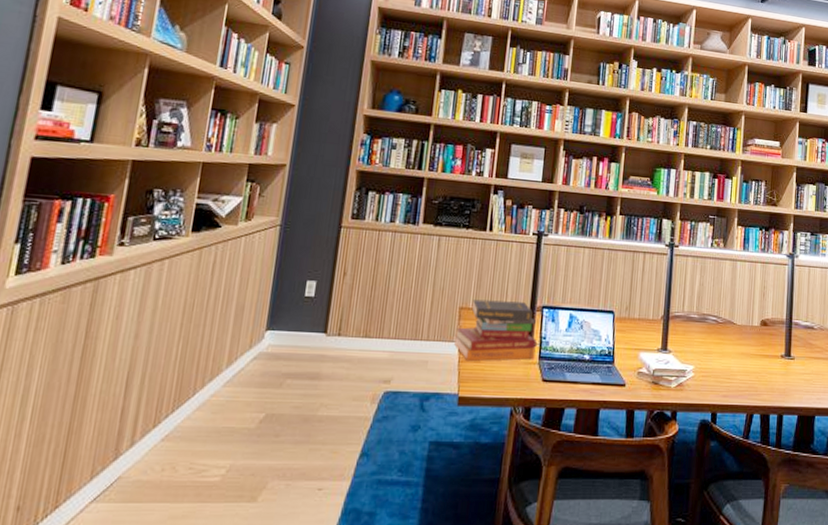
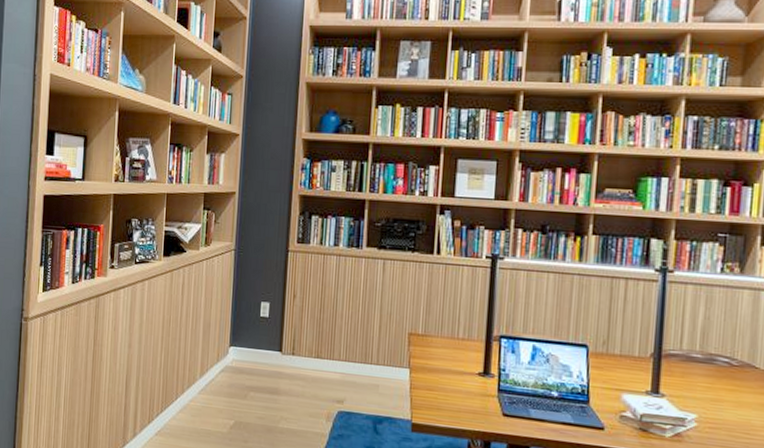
books: present [454,299,537,362] -> none [405,325,494,392]

